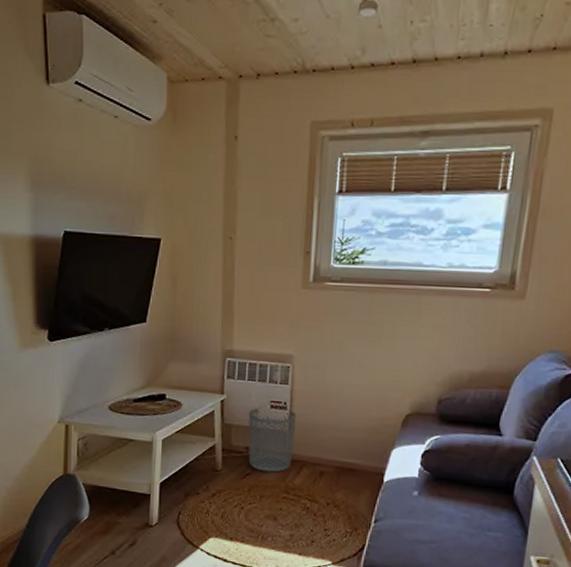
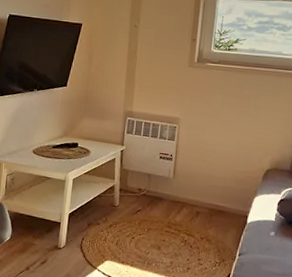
waste bin: present [248,407,297,473] -> none [140,157,180,210]

